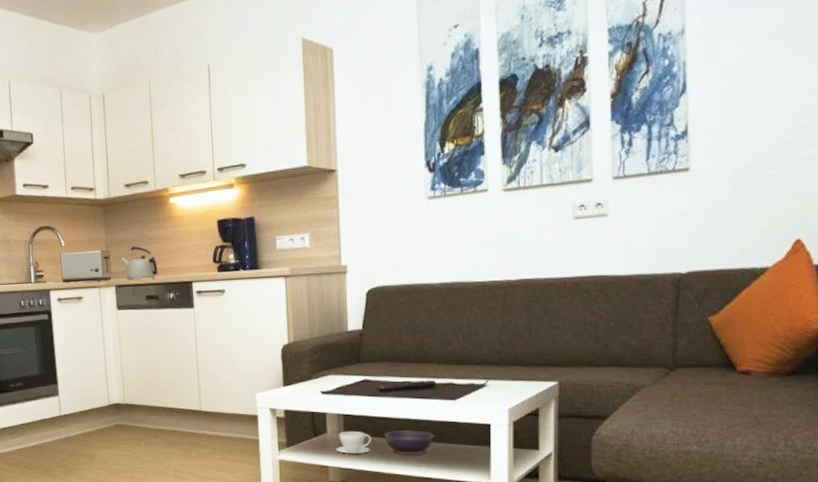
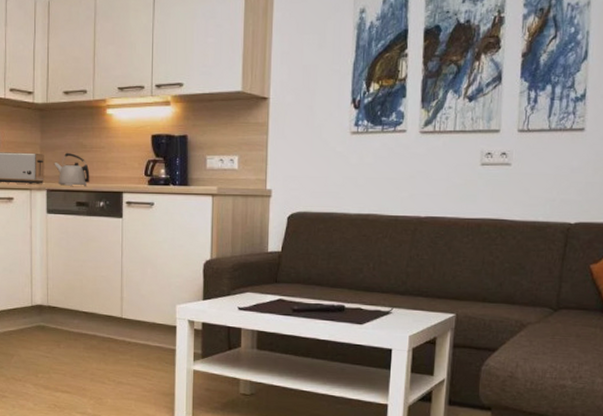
teacup: present [336,430,371,454] -> none [248,346,282,369]
bowl: present [385,430,434,455] -> none [295,349,340,374]

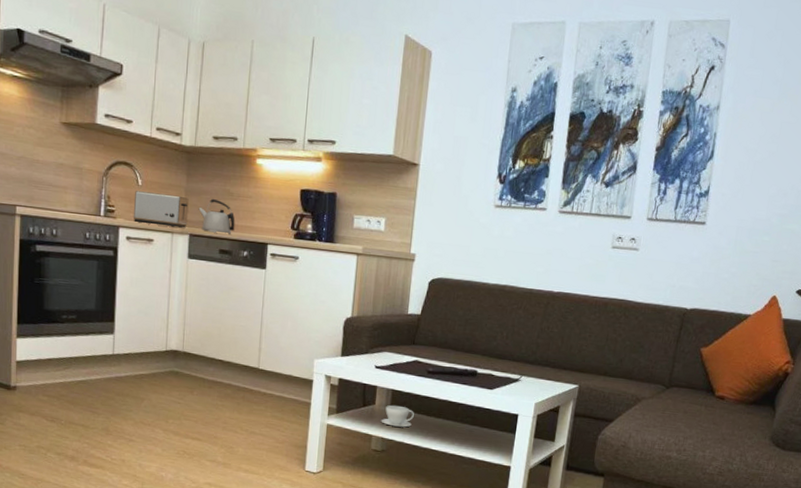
teacup: none [248,346,282,369] -> present [381,405,414,428]

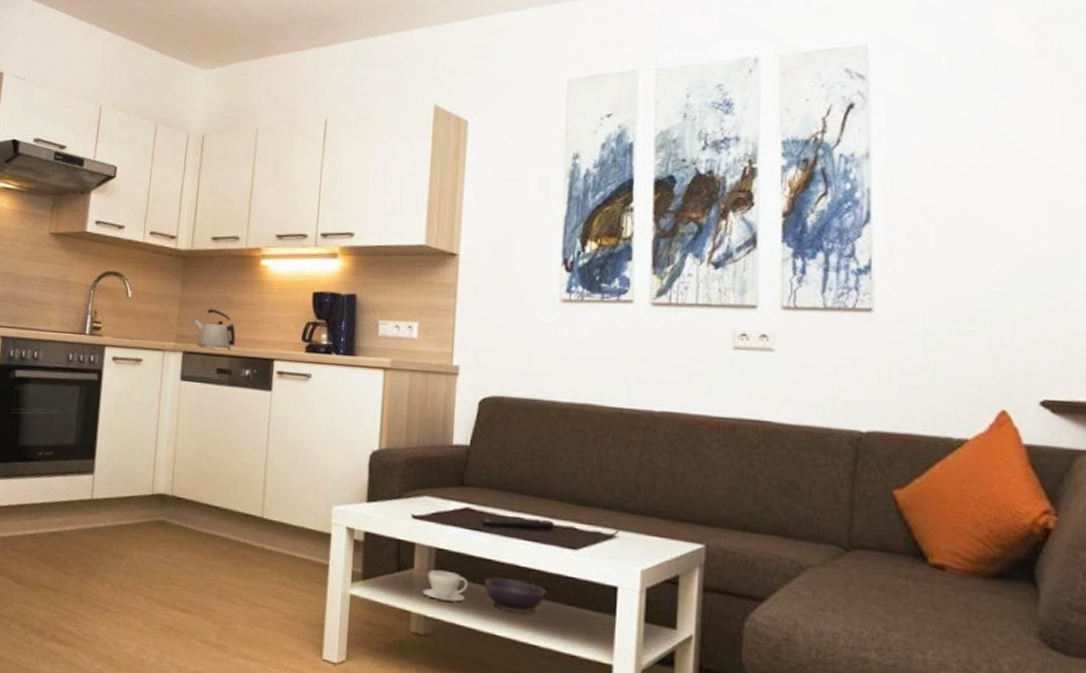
toaster: present [133,191,189,229] -> none [120,304,183,346]
bowl: none [426,410,469,434] -> present [485,578,546,614]

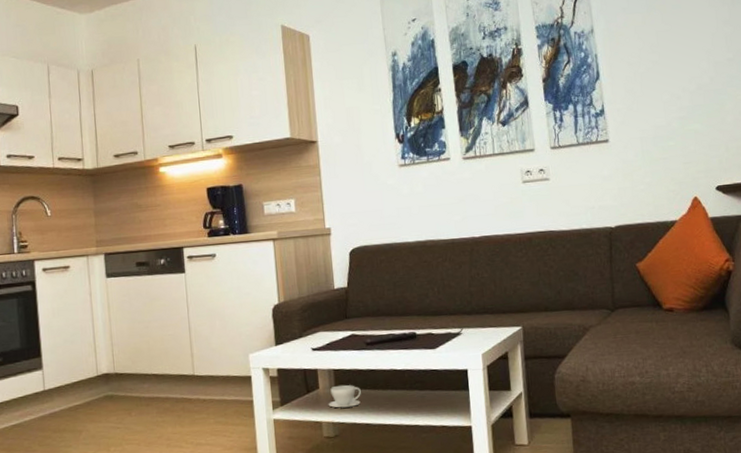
kettle: present [193,308,236,350] -> none [109,214,148,248]
bowl: present [485,578,546,614] -> none [374,380,418,406]

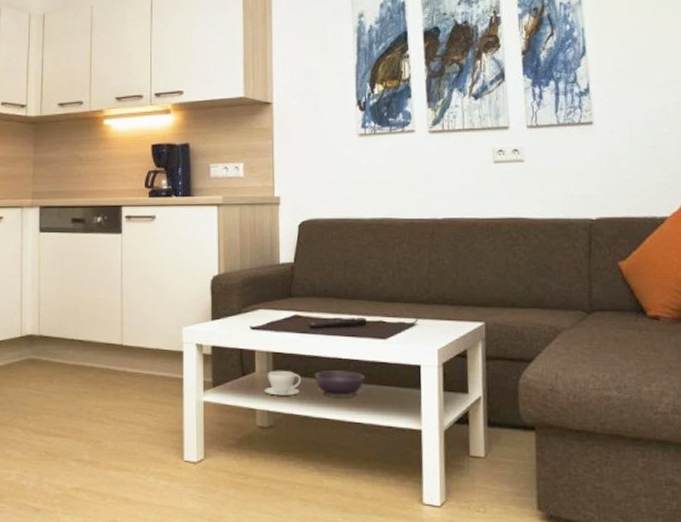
bowl: none [374,380,418,406] -> present [315,371,365,398]

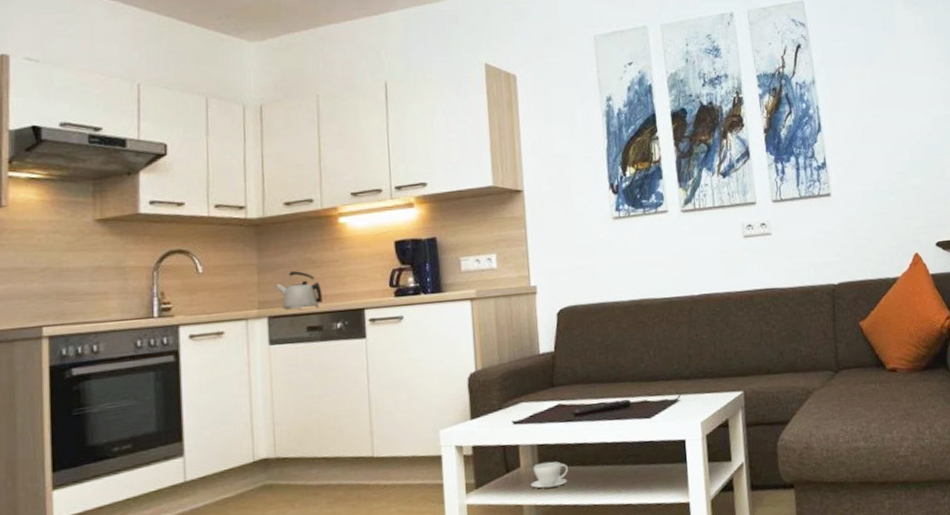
kettle: none [47,166,86,202] -> present [275,270,323,310]
bowl: present [315,371,365,398] -> none [582,454,632,483]

